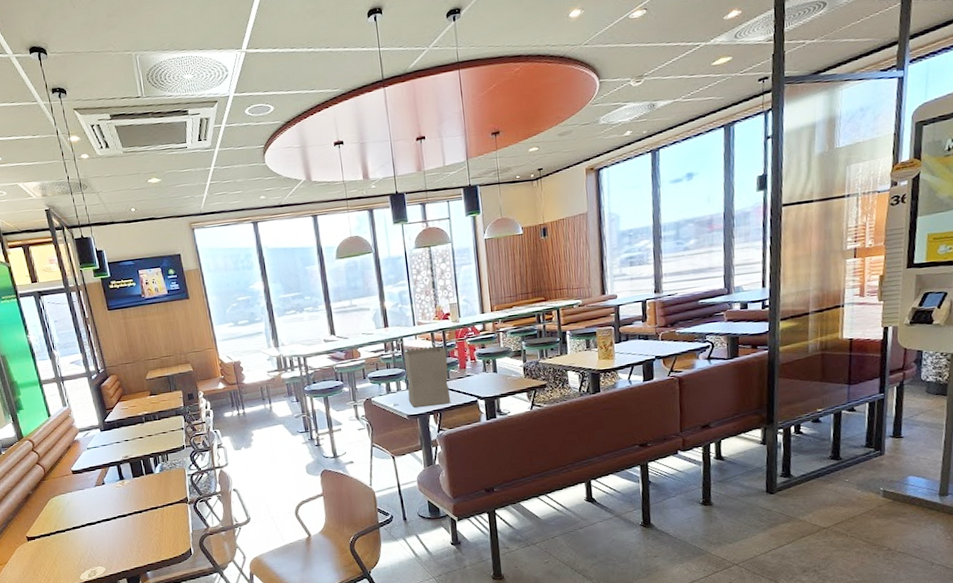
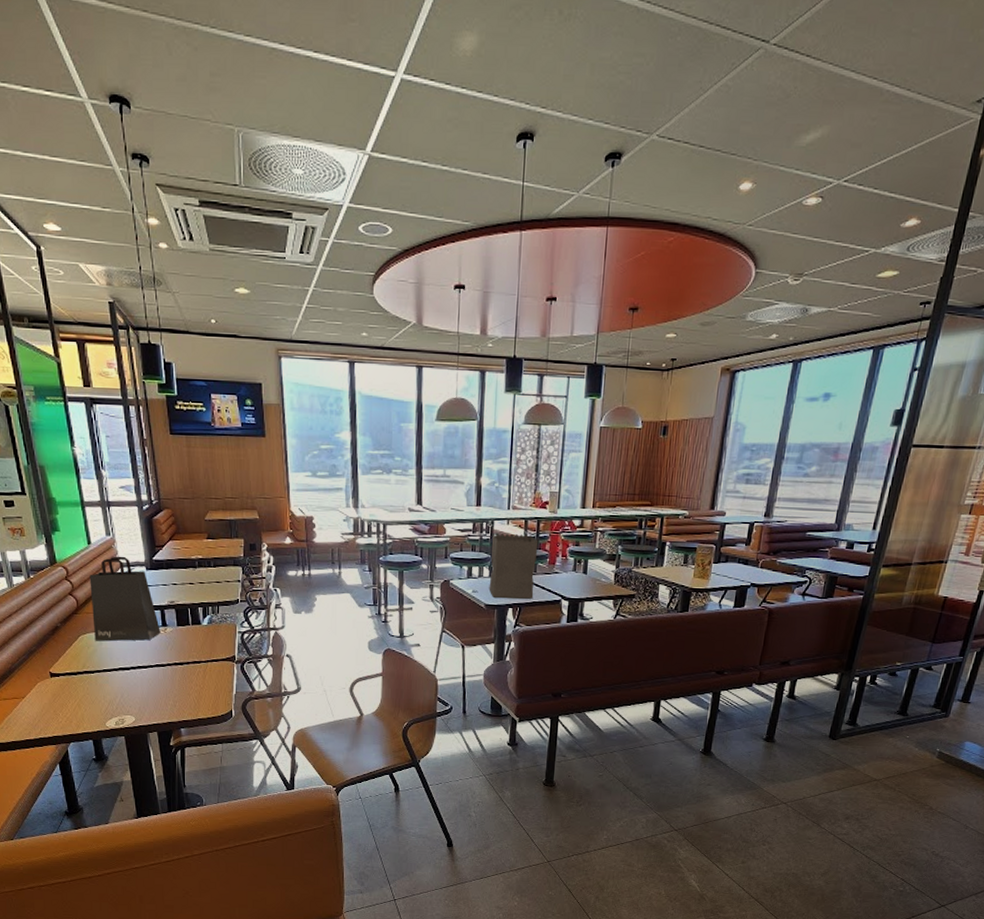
shopping bag: none [52,422,119,502] -> present [89,556,160,642]

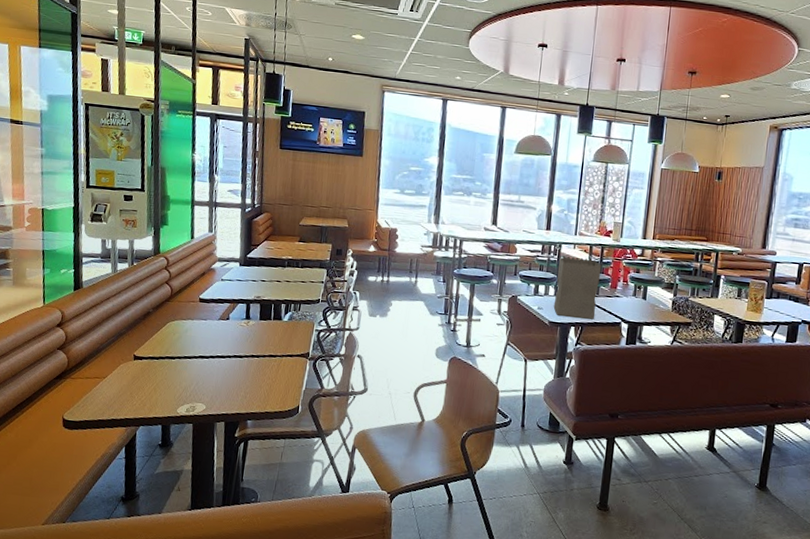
shopping bag: present [89,556,160,642] -> none [181,251,244,332]

